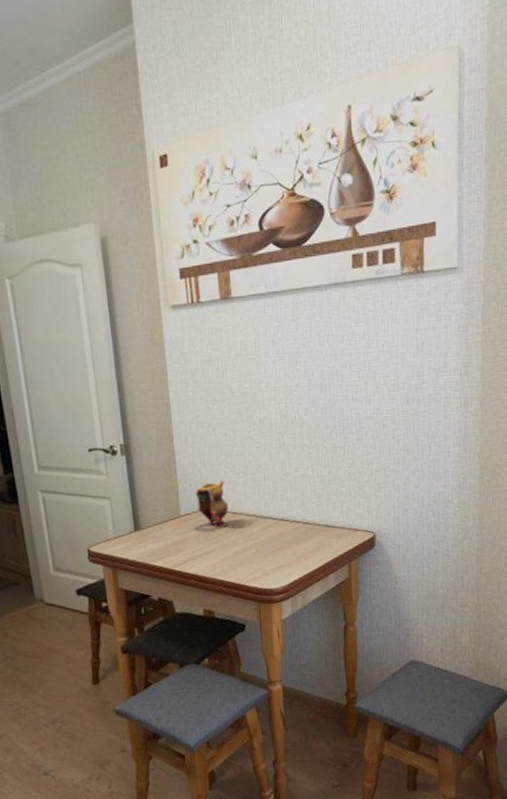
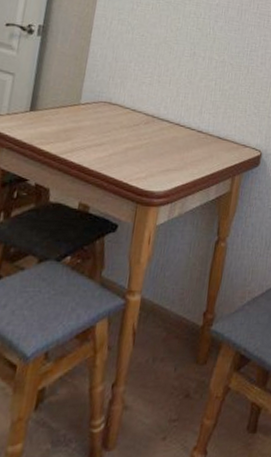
teapot: present [195,480,229,527] -> none [99,76,132,121]

